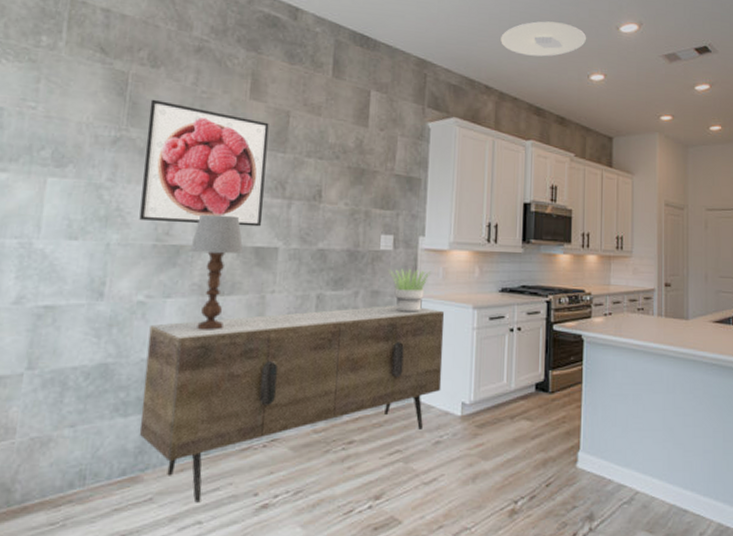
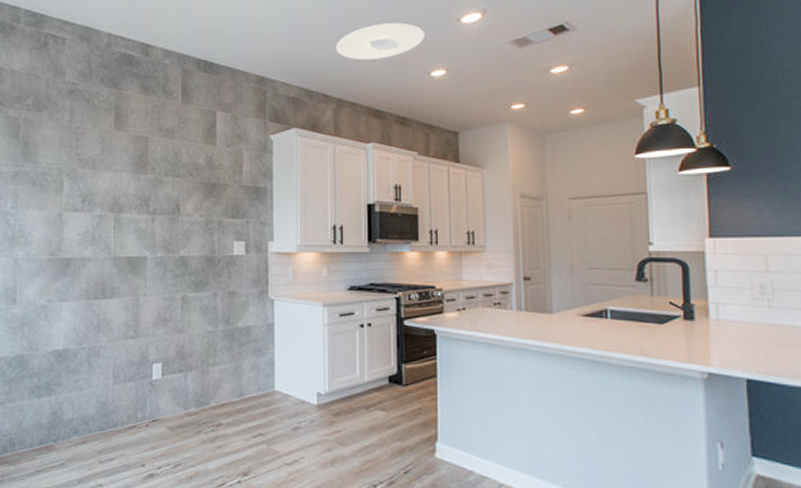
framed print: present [139,99,269,227] -> none [37,138,132,240]
sideboard: present [139,305,445,503] -> none [50,304,297,469]
table lamp: present [189,214,243,330] -> none [76,231,119,328]
potted plant: present [387,268,432,312] -> none [241,271,282,311]

